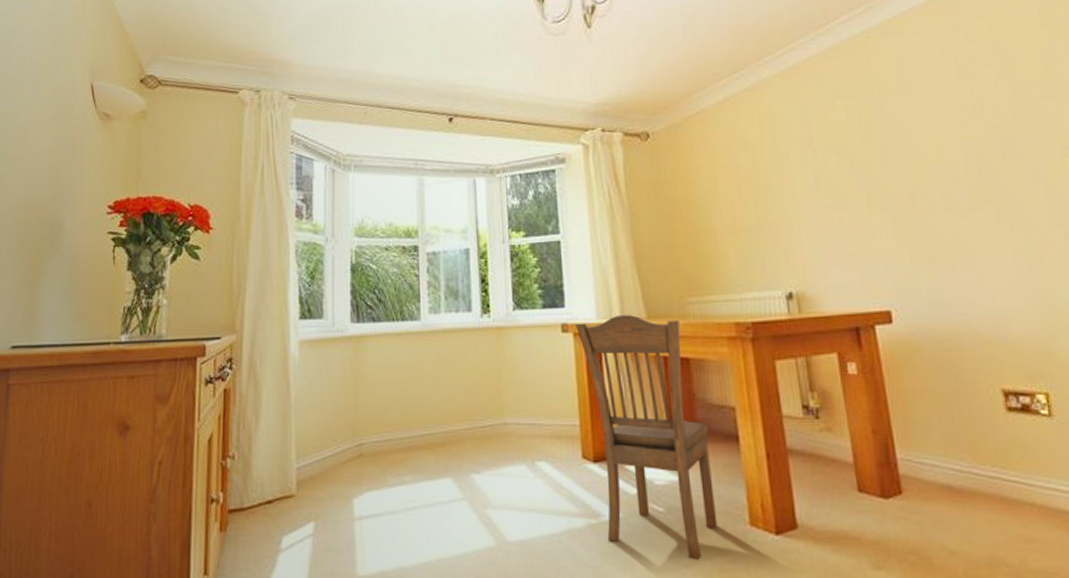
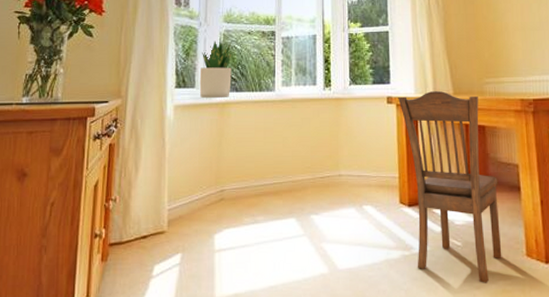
planter: none [328,258,367,332] -> present [199,39,233,99]

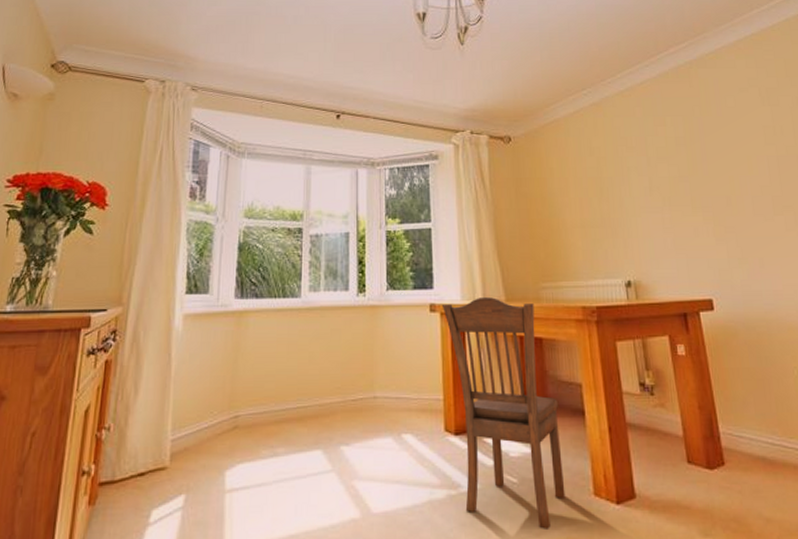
planter: present [199,39,233,99] -> none [213,237,254,307]

